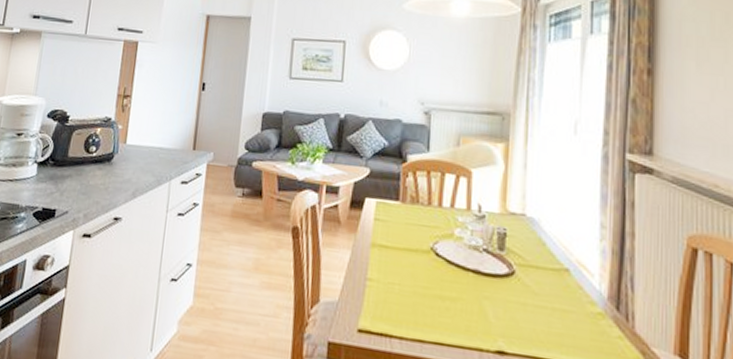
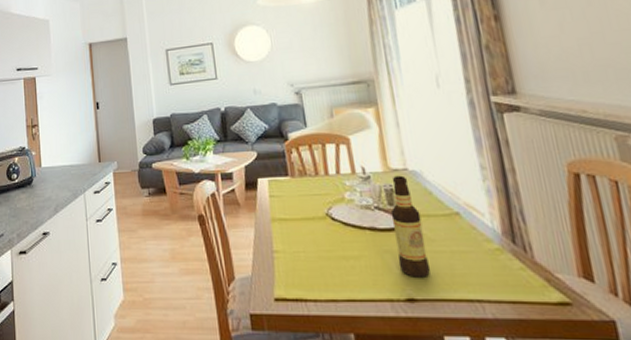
bottle: none [496,219,529,331] -> present [390,175,431,277]

